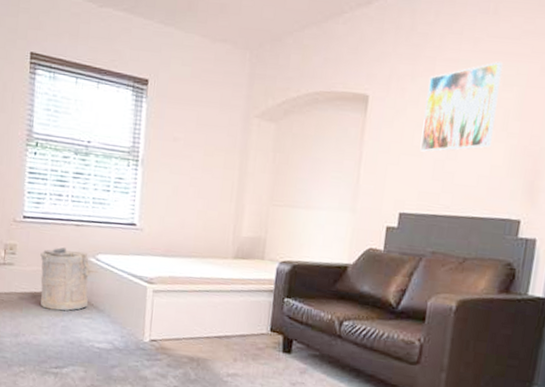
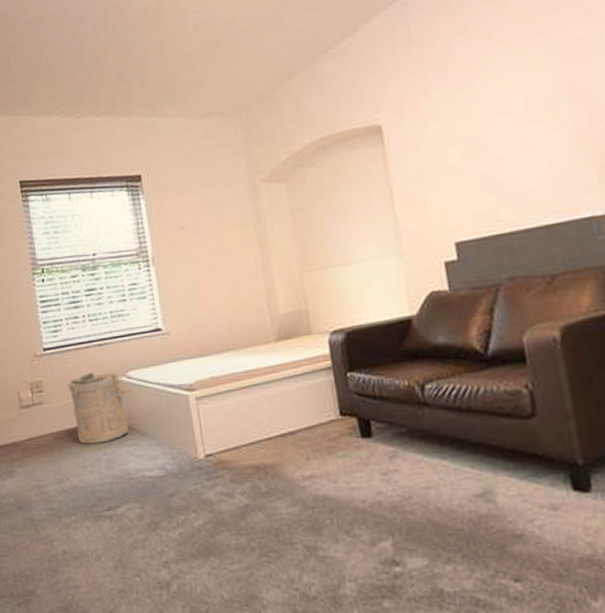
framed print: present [420,62,503,152] -> none [445,47,542,168]

